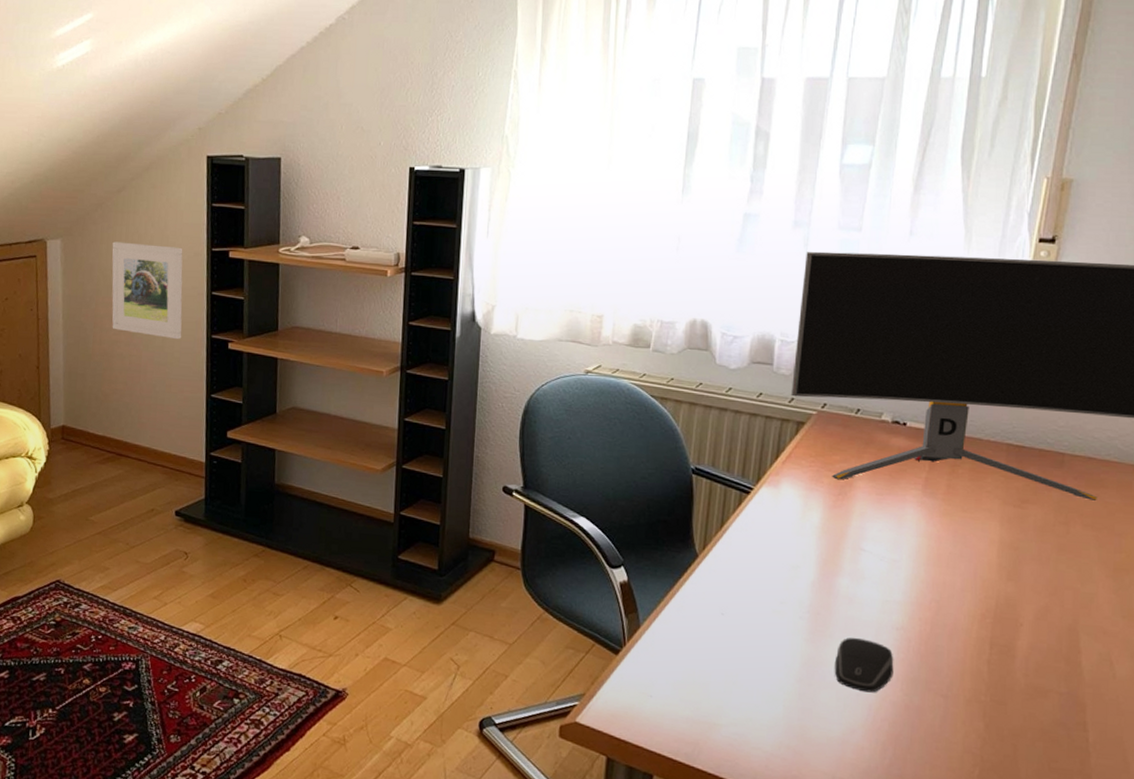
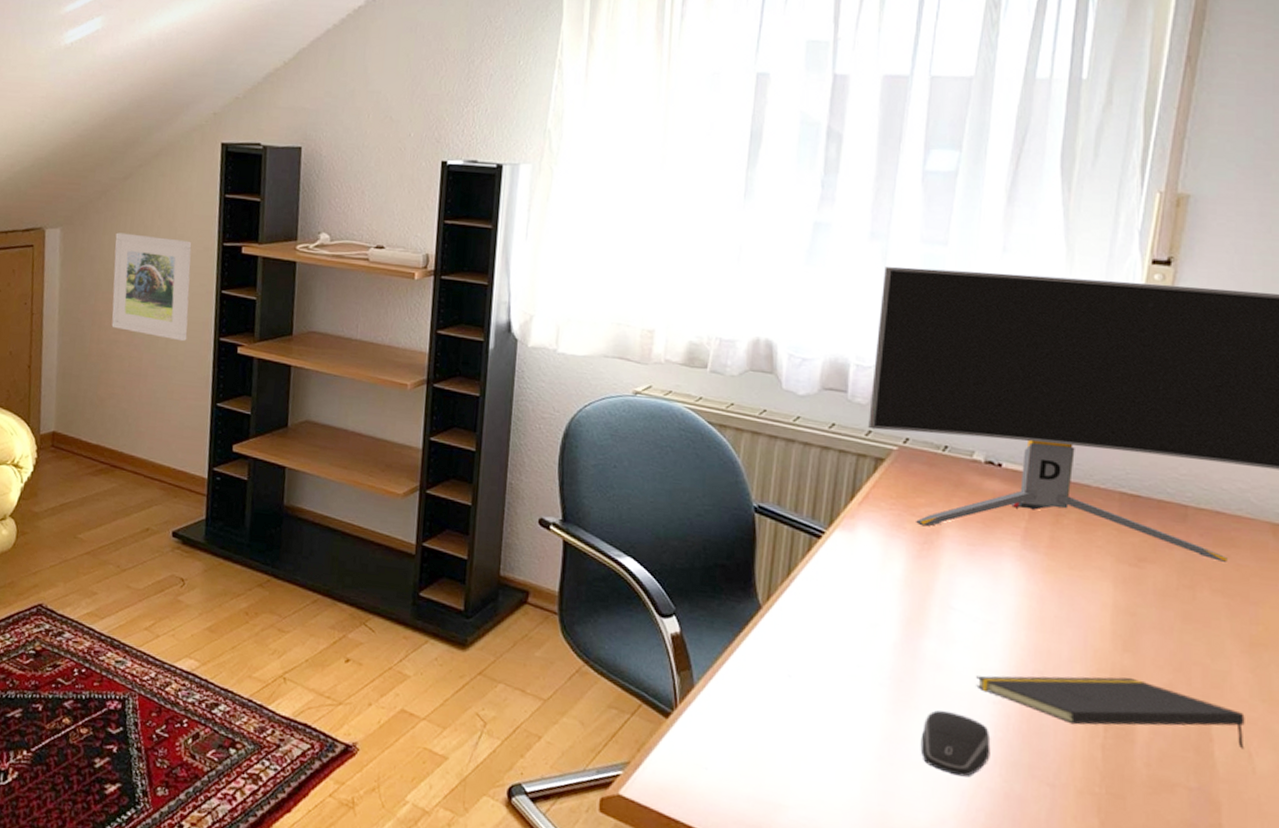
notepad: none [882,602,1108,659] -> present [976,675,1245,750]

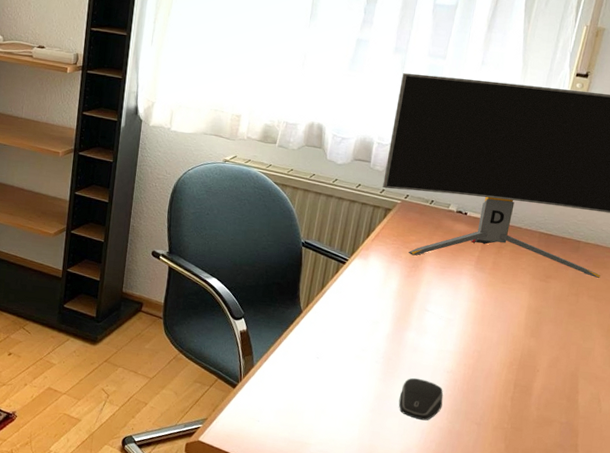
notepad: present [976,675,1245,750] -> none [437,353,599,398]

